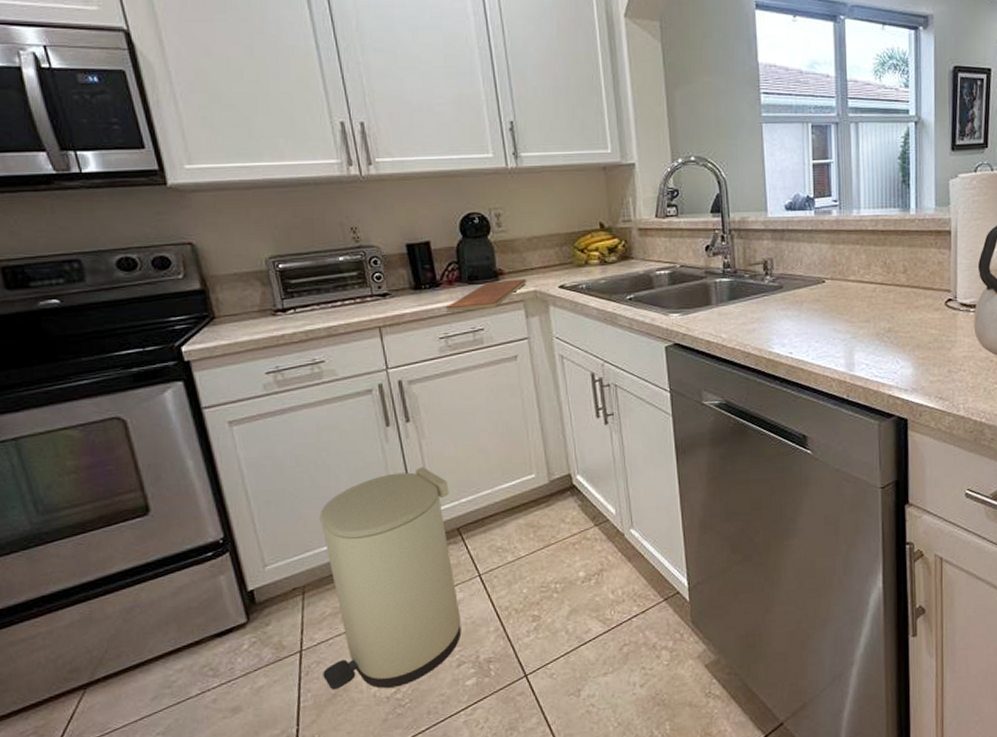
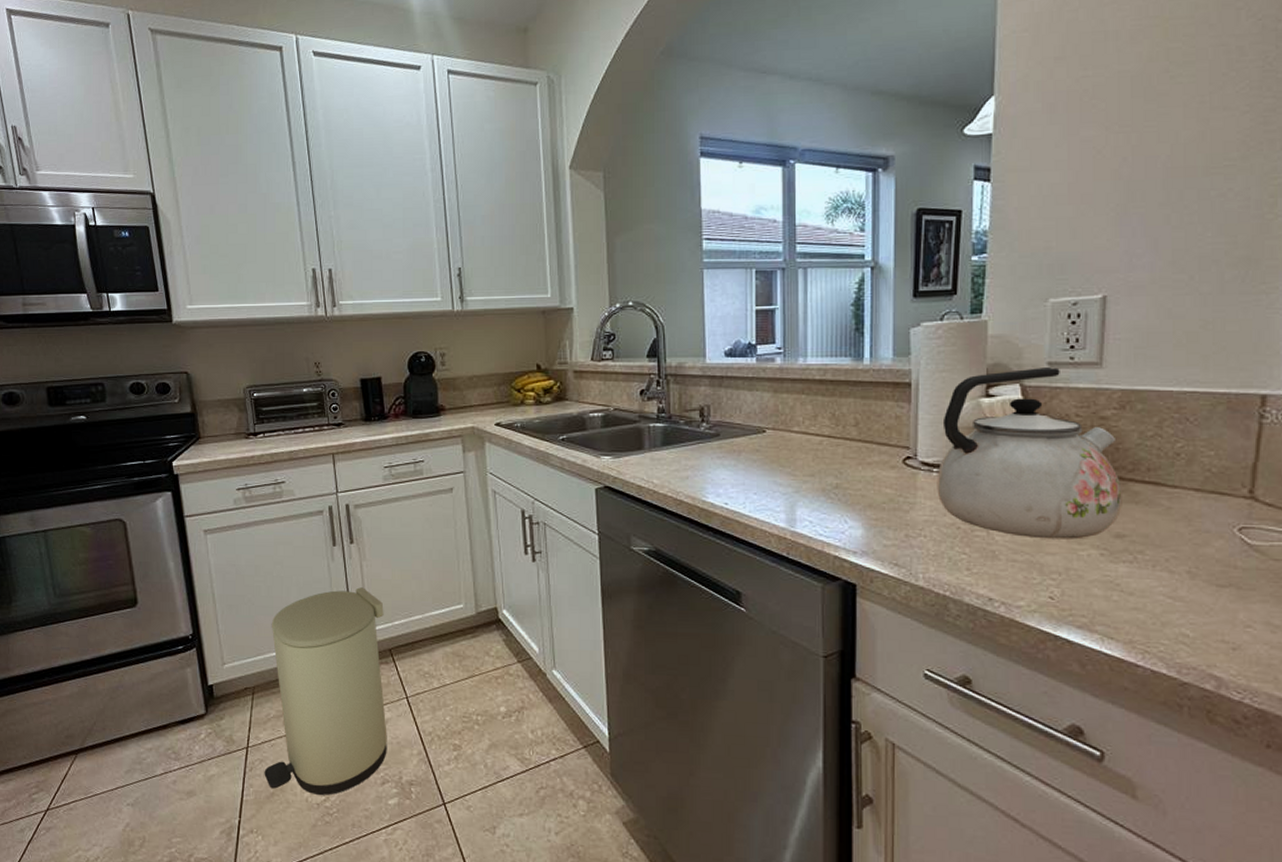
chopping board: present [445,278,527,312] -> none [391,415,466,443]

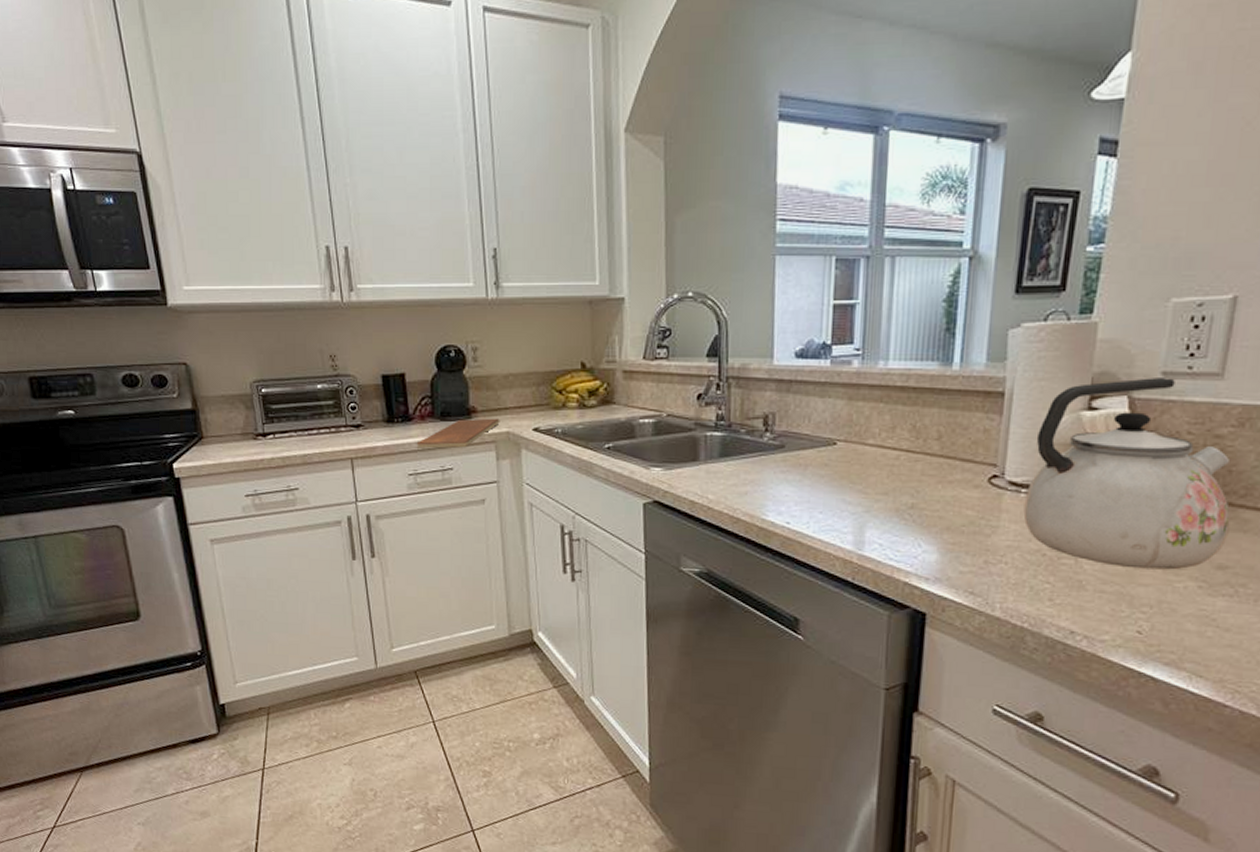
pedal bin: present [264,587,387,795] -> none [282,605,412,819]
chopping board: none [391,415,466,443] -> present [416,418,500,449]

